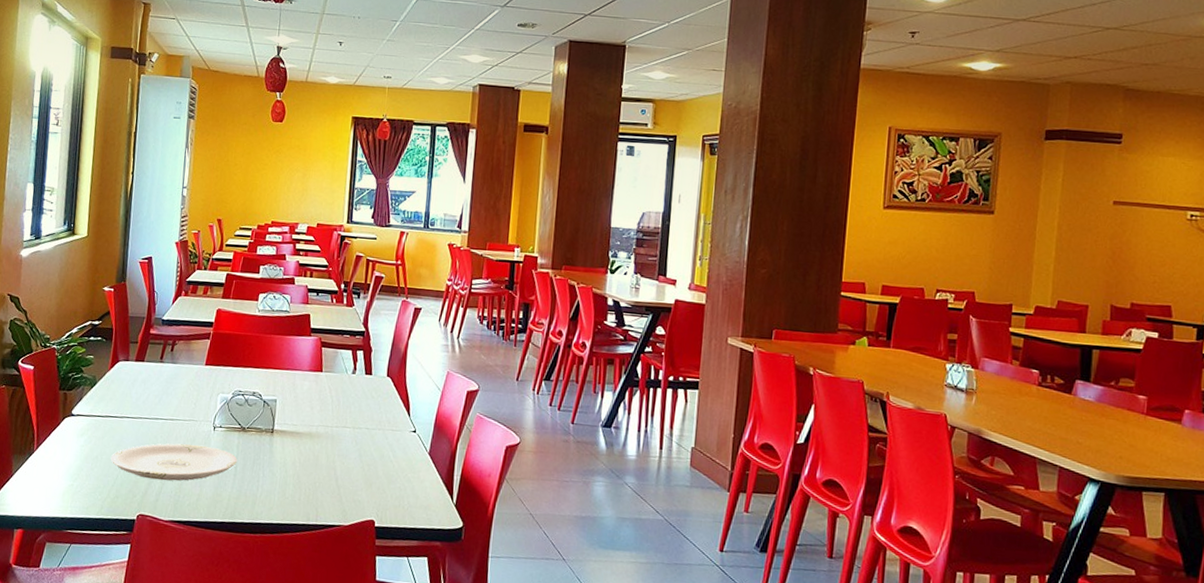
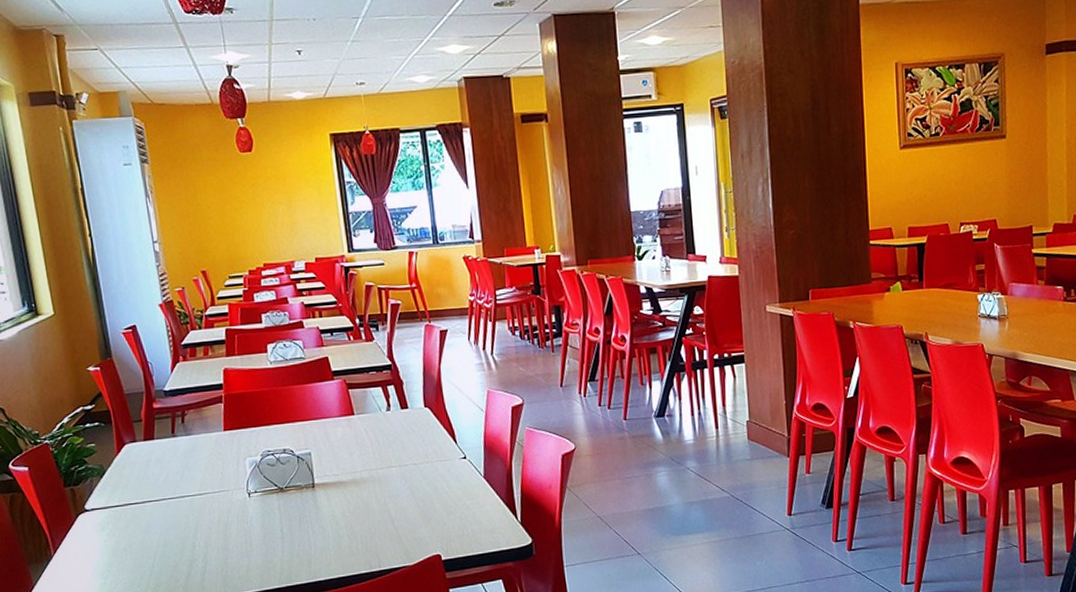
plate: present [110,443,238,481] -> none [140,514,282,560]

